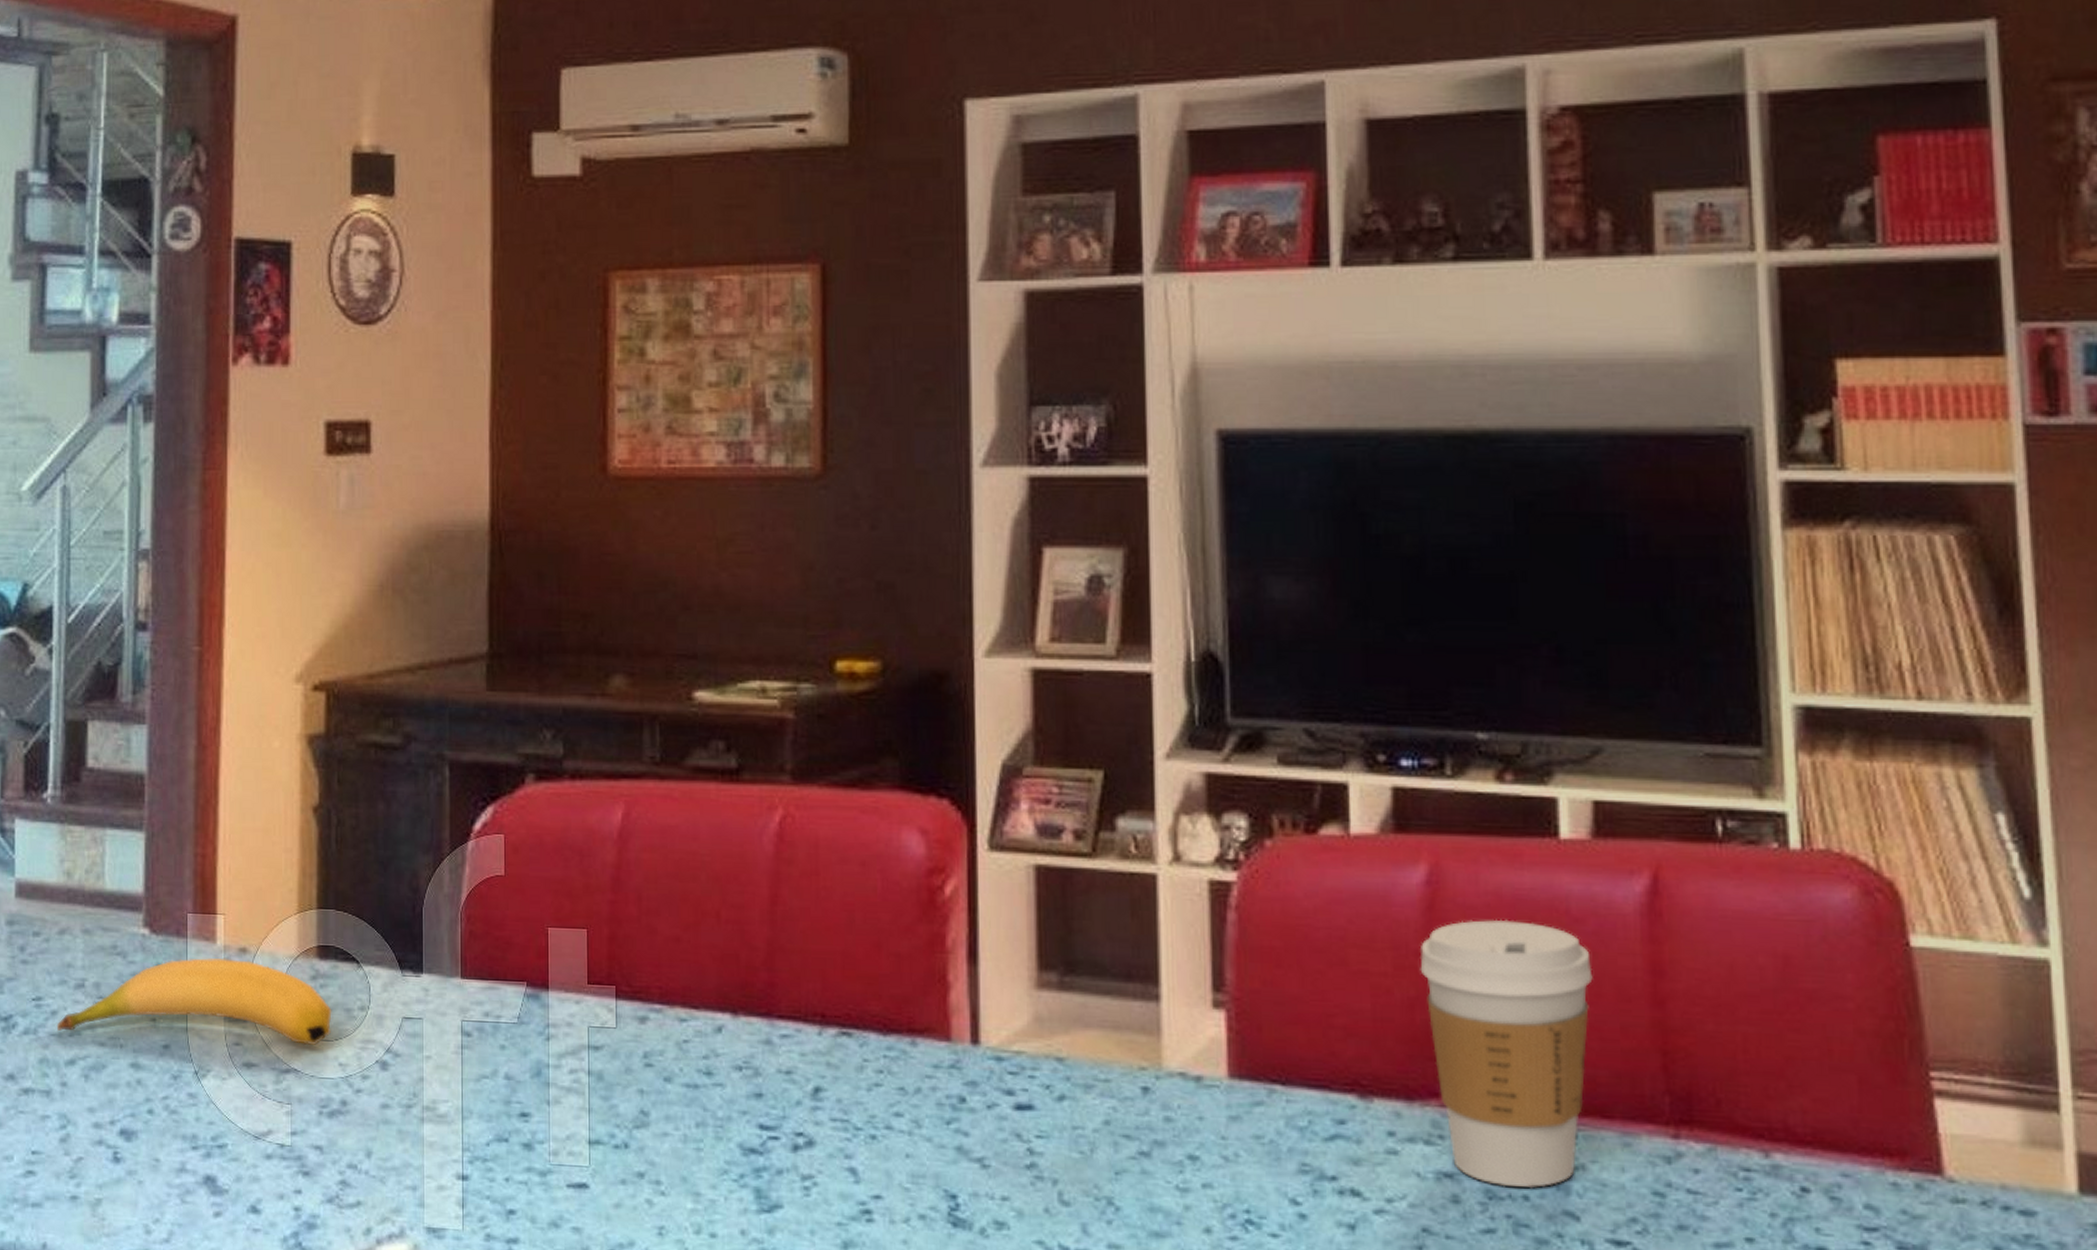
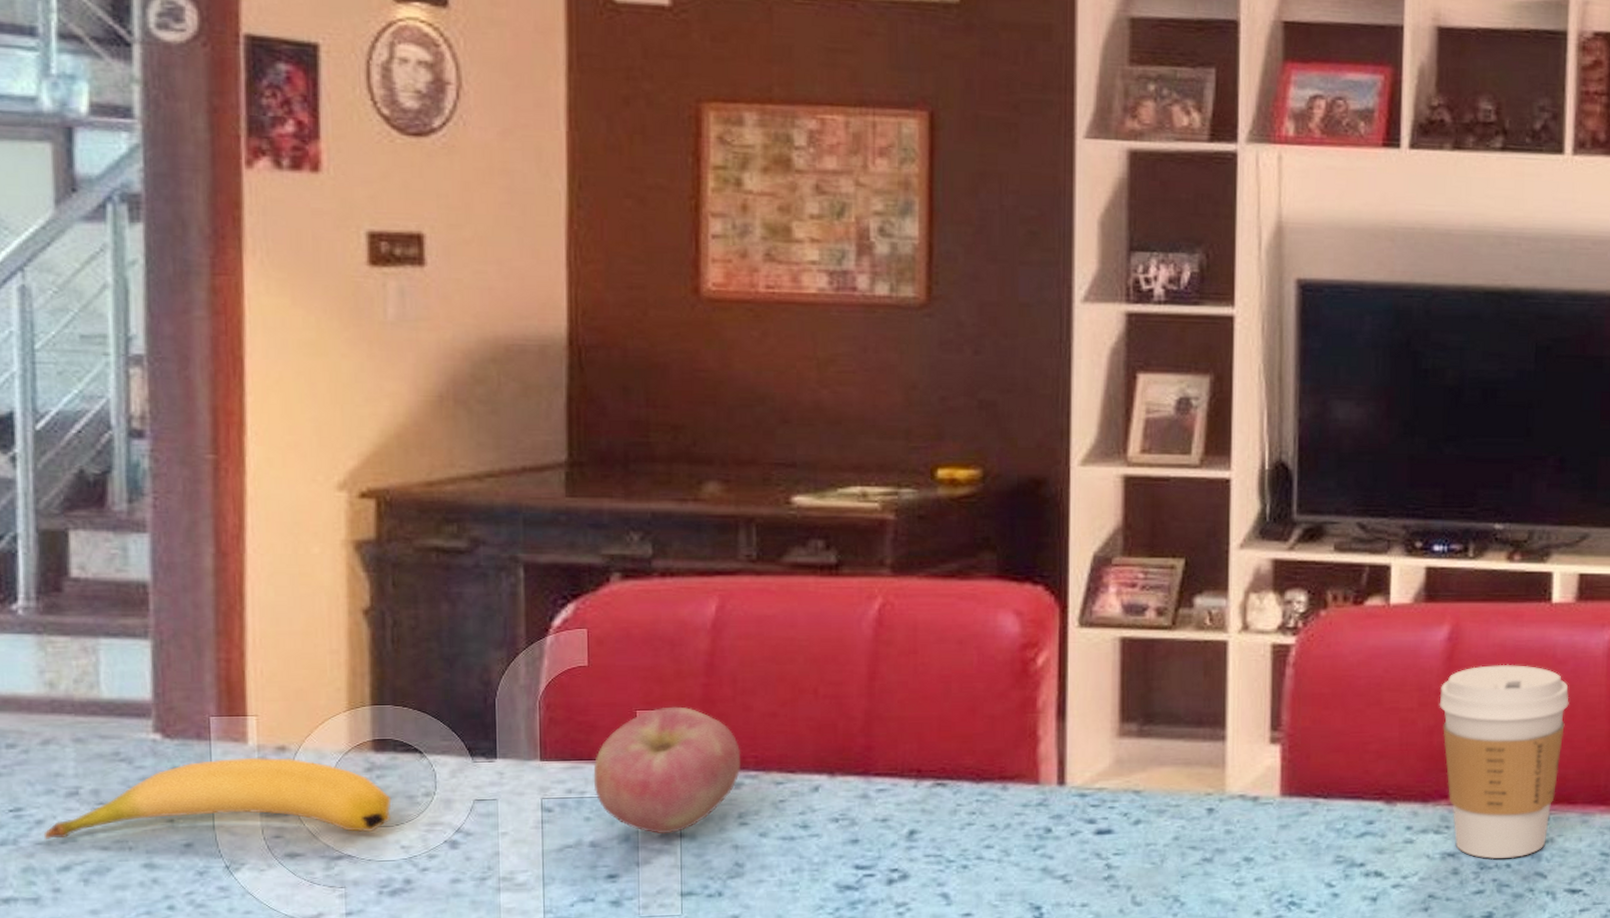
apple: none [508,925,646,1071] -> present [593,706,741,834]

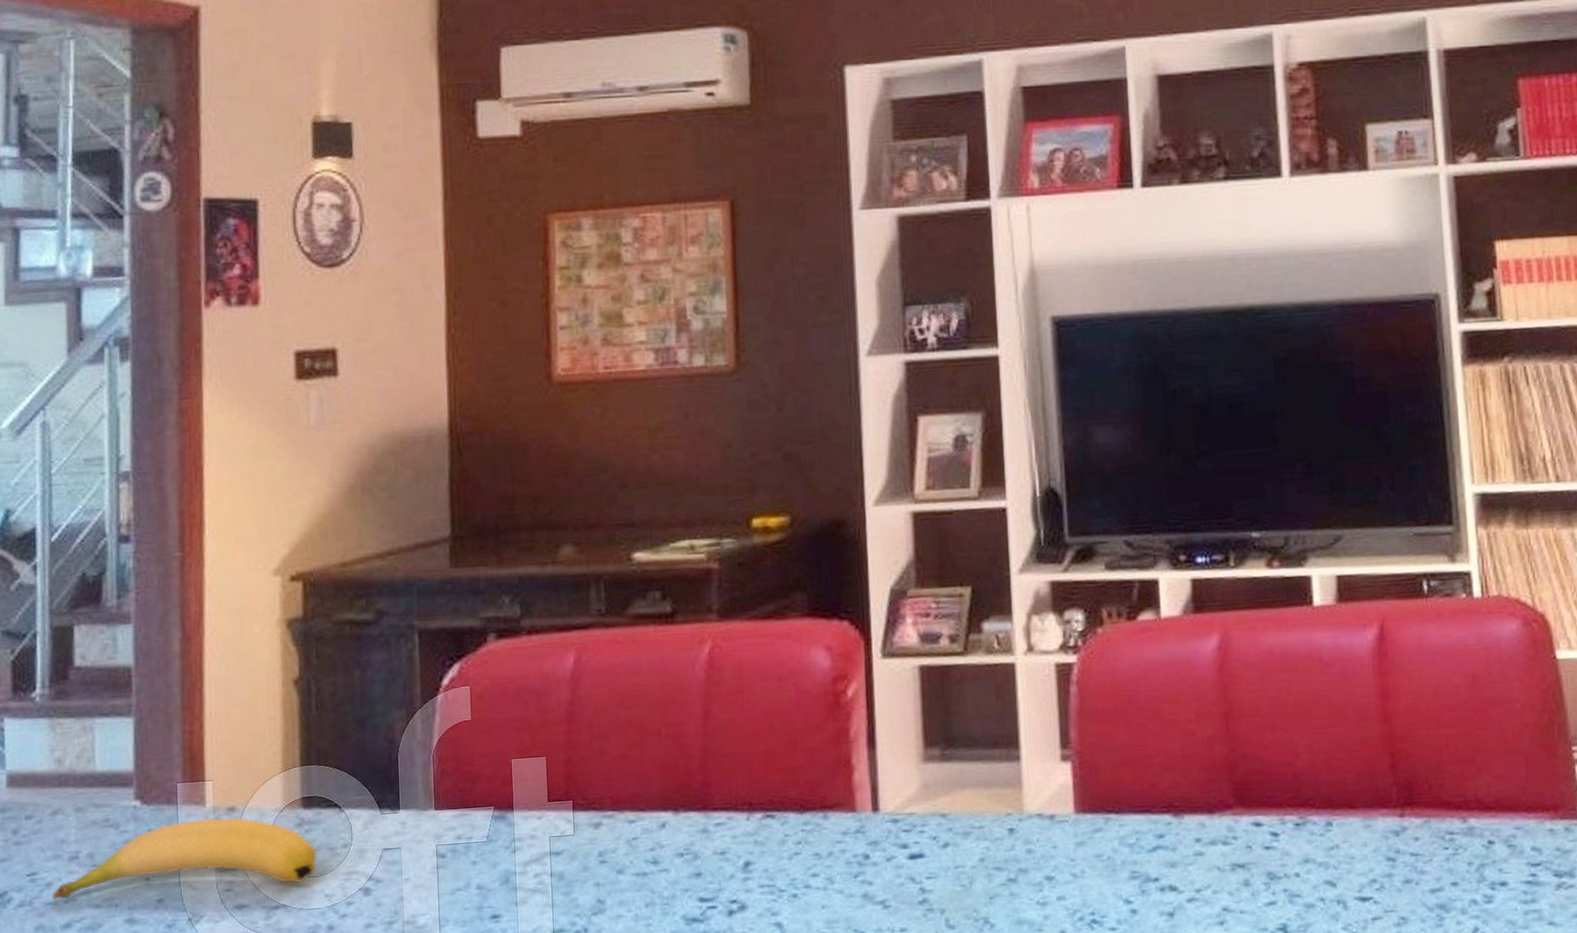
apple: present [593,706,741,834] -> none [477,753,599,875]
coffee cup: present [1439,664,1569,860] -> none [1215,670,1340,869]

